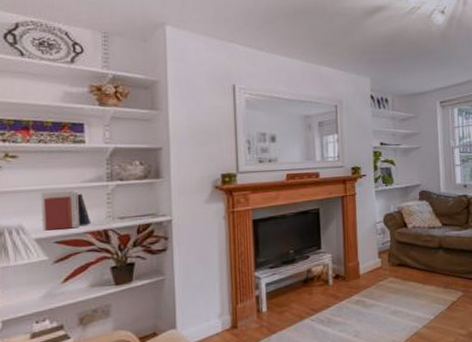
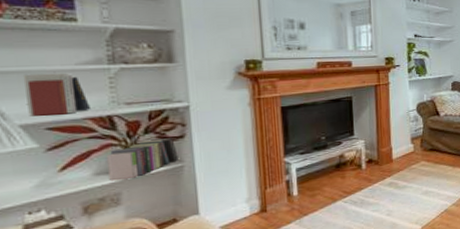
books: none [101,251,160,293] -> present [107,138,178,181]

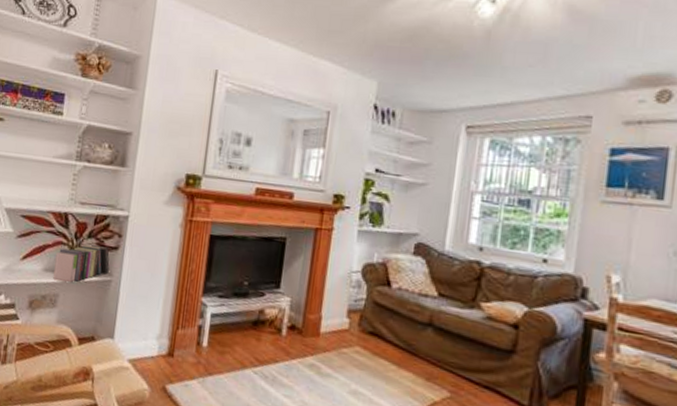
books: present [22,72,92,116] -> none [13,161,56,205]

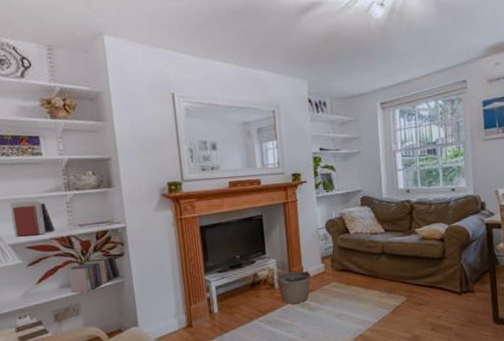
books: none [13,161,56,205] -> present [9,199,56,237]
basket: none [286,318,330,363] -> present [277,271,311,305]

